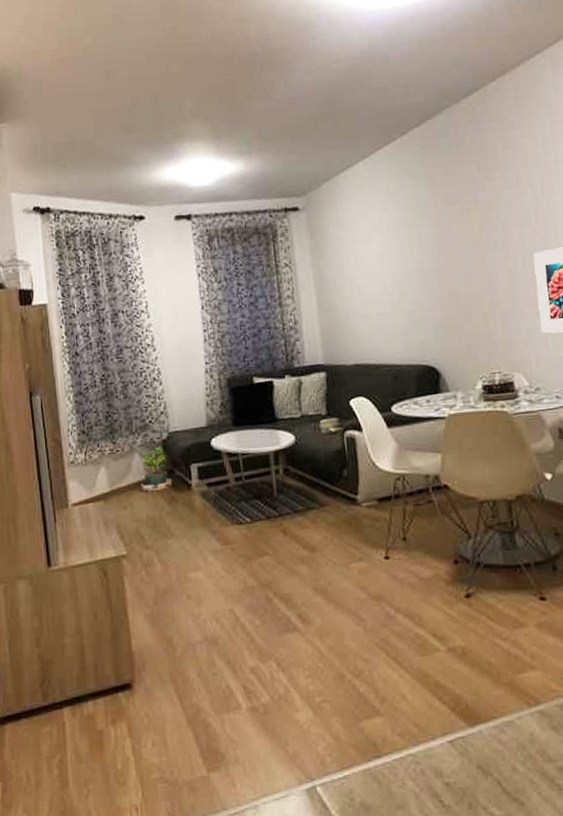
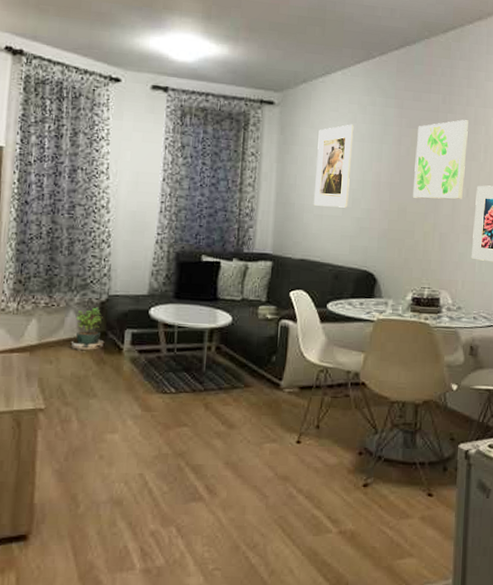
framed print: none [350,214,395,306] -> present [313,124,354,208]
wall art: none [455,184,519,279] -> present [412,119,468,199]

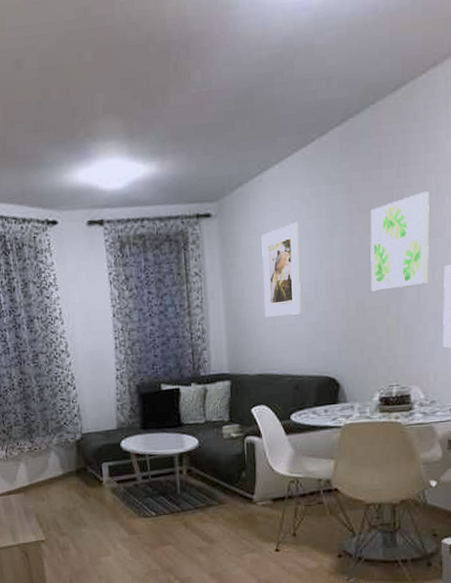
potted plant: present [71,307,104,352] -> none [56,446,85,488]

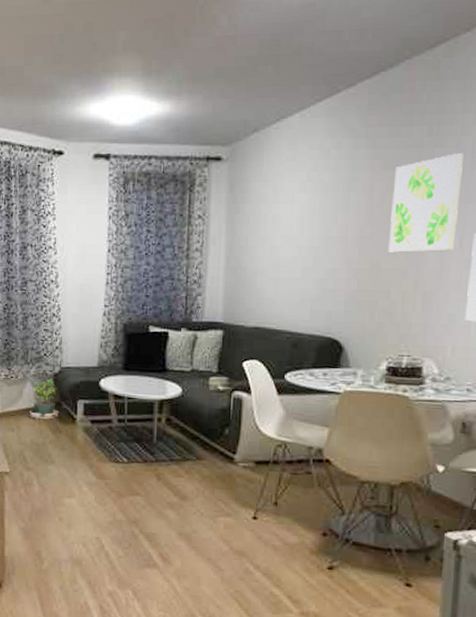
potted plant: none [56,446,85,488] -> present [29,379,58,421]
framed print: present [261,222,302,317] -> none [267,173,315,269]

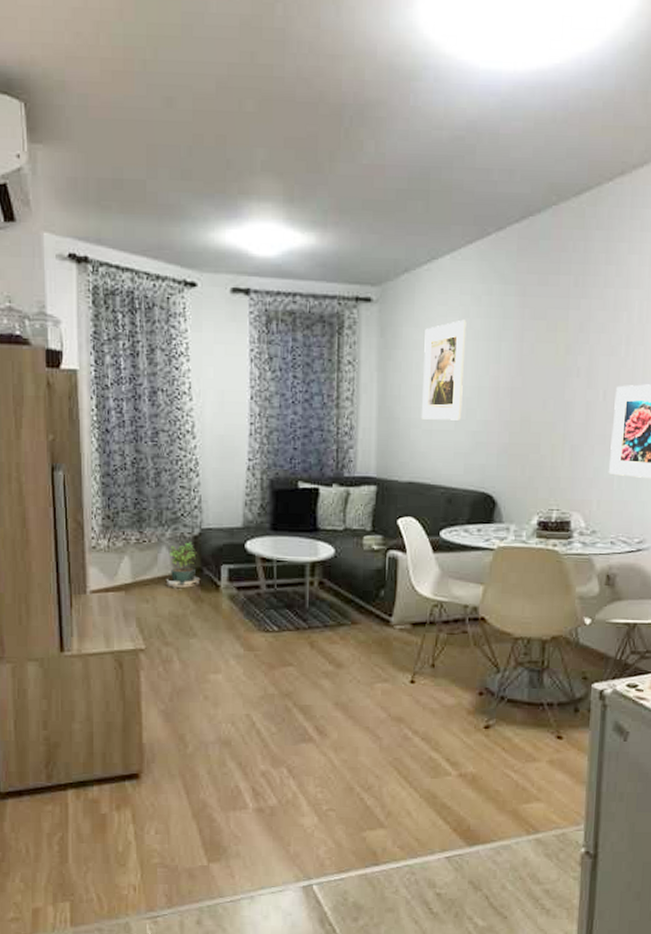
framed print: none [267,173,315,269] -> present [421,319,467,420]
wall art: present [387,153,463,253] -> none [537,305,607,405]

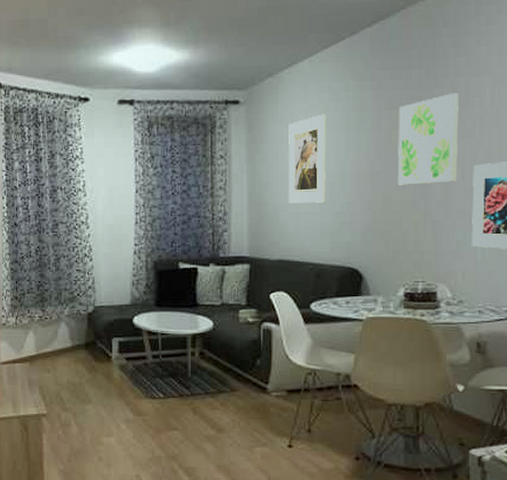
potted plant: present [166,542,200,590] -> none [64,318,94,361]
wall art: none [537,305,607,405] -> present [397,93,459,185]

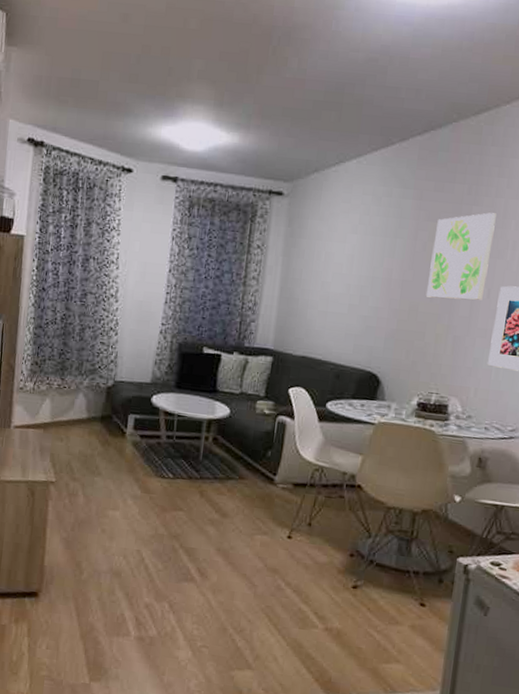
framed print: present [288,114,327,203] -> none [318,216,367,305]

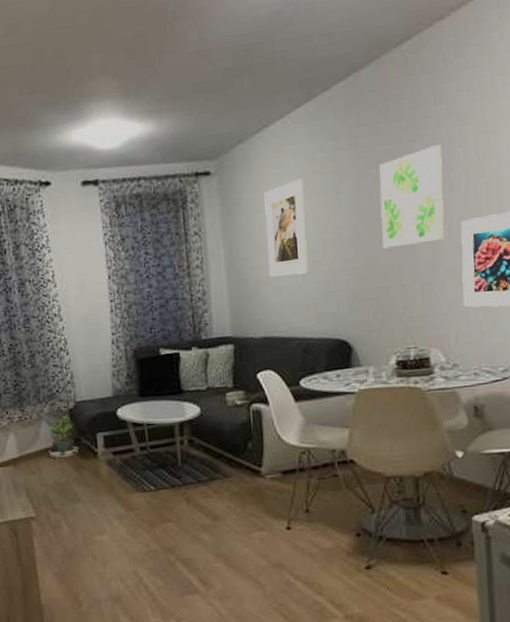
potted plant: none [79,391,109,433] -> present [48,415,79,460]
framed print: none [318,216,367,305] -> present [264,178,309,277]

